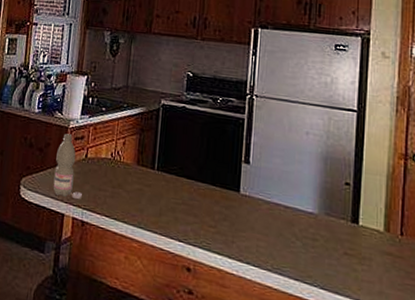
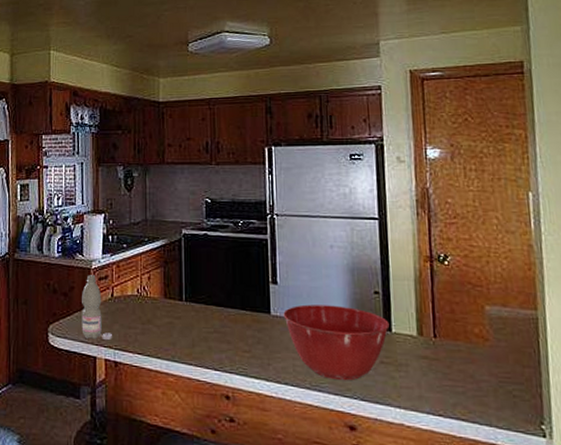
mixing bowl: none [252,187,357,268] -> present [283,304,389,381]

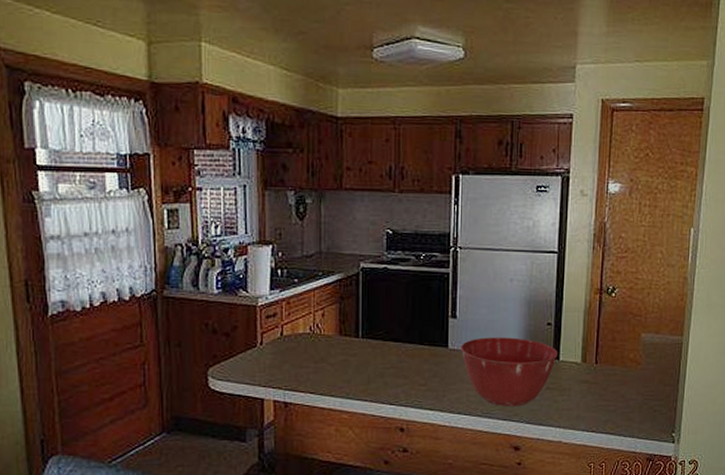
water bottle: present [82,275,112,340] -> none [247,313,281,380]

